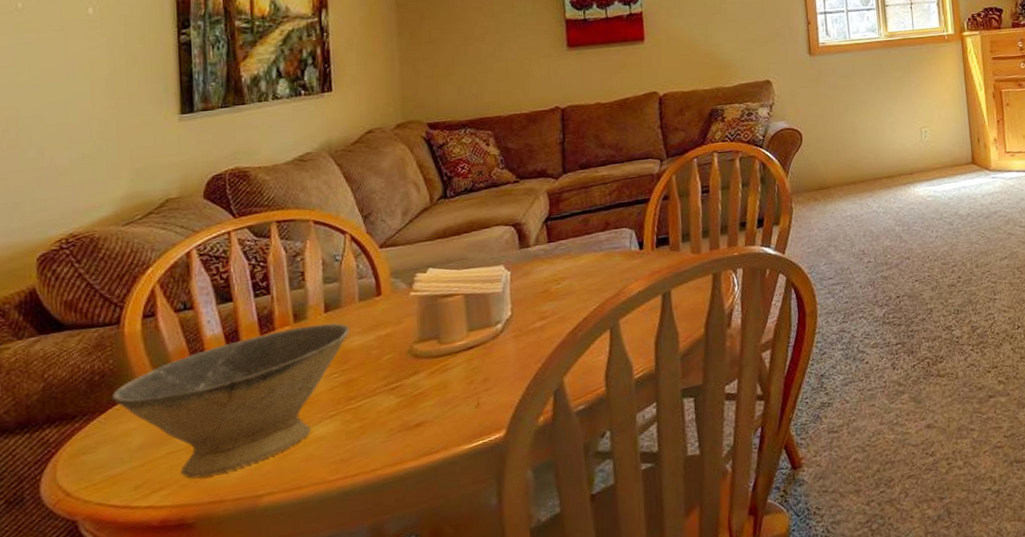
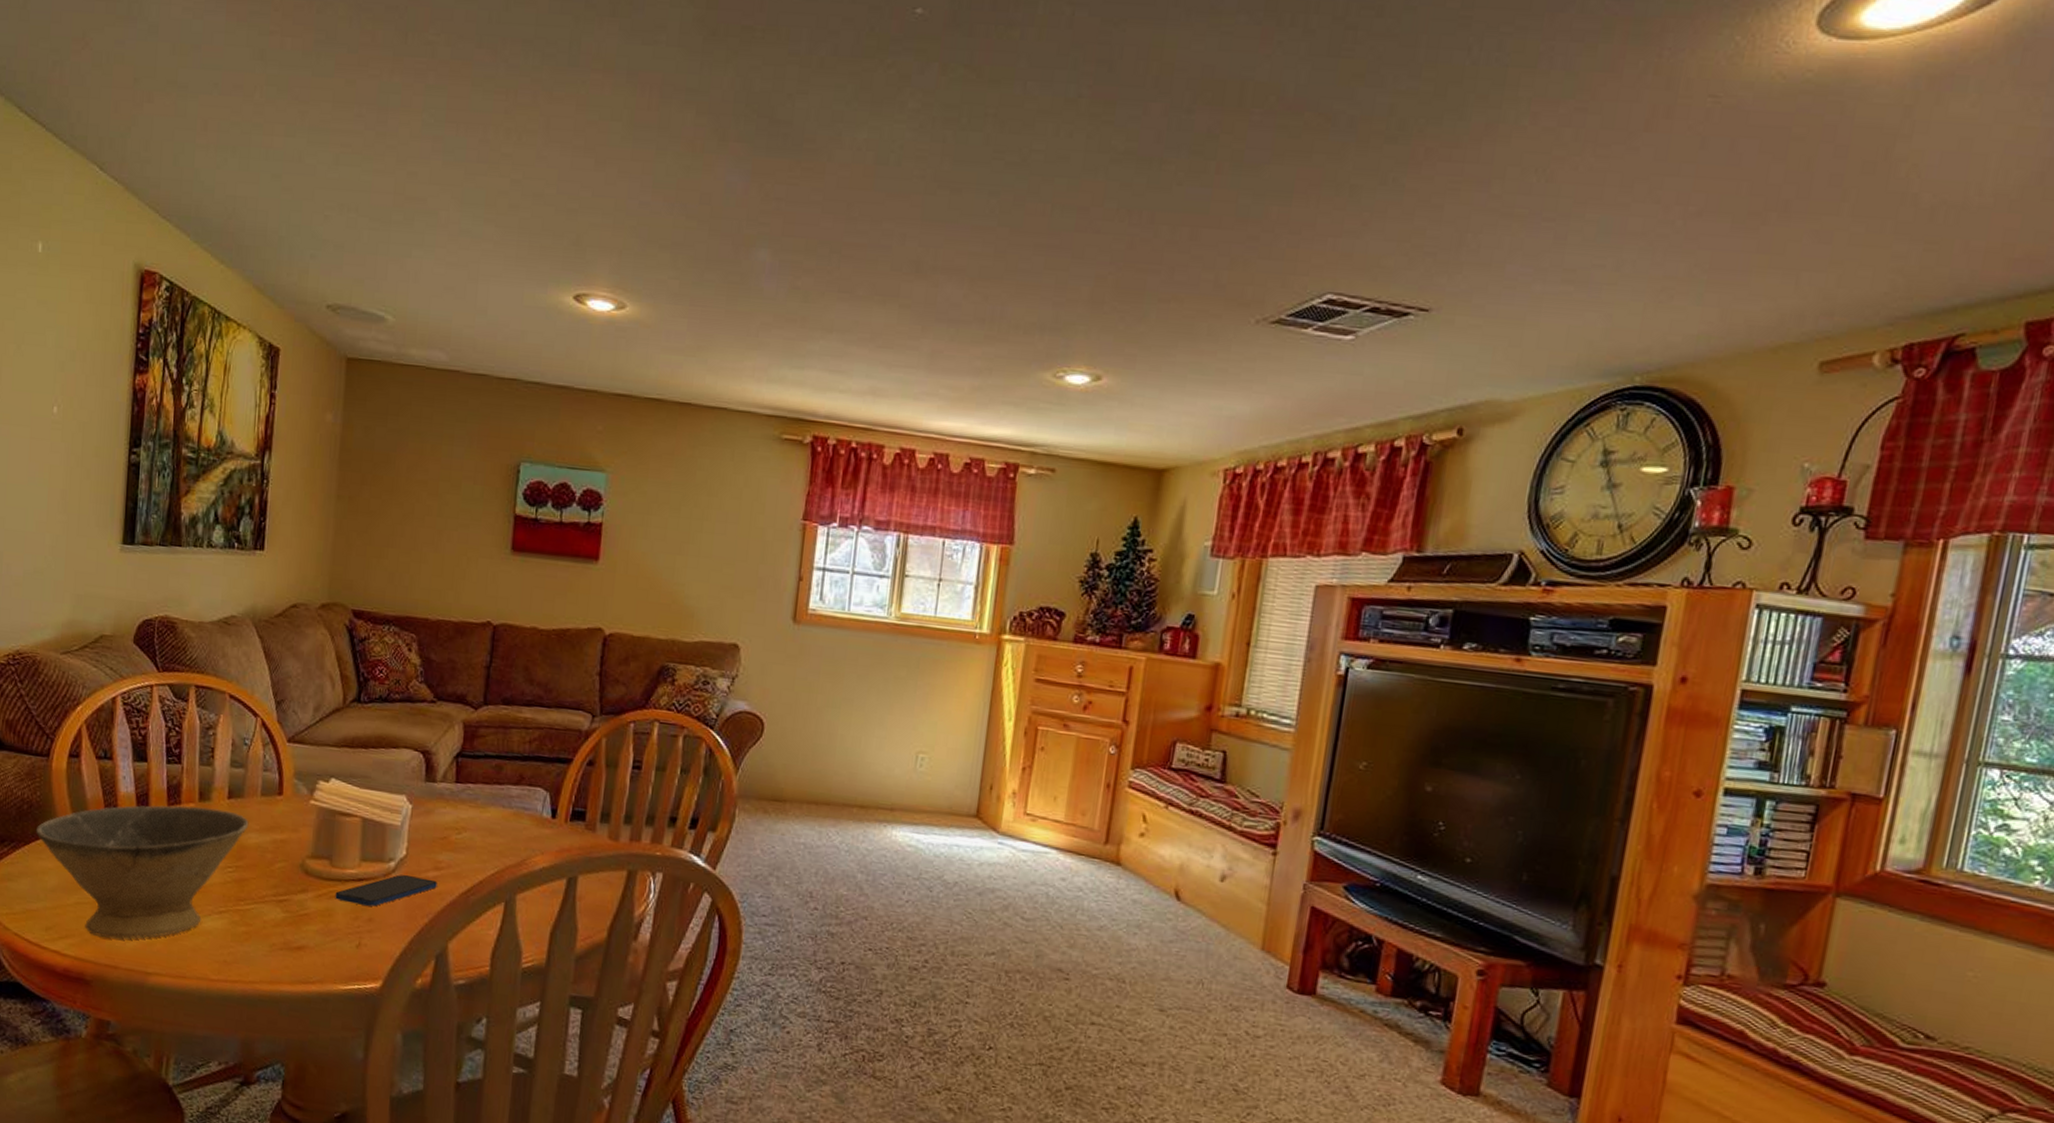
smartphone: none [447,329,545,372] -> present [335,874,437,907]

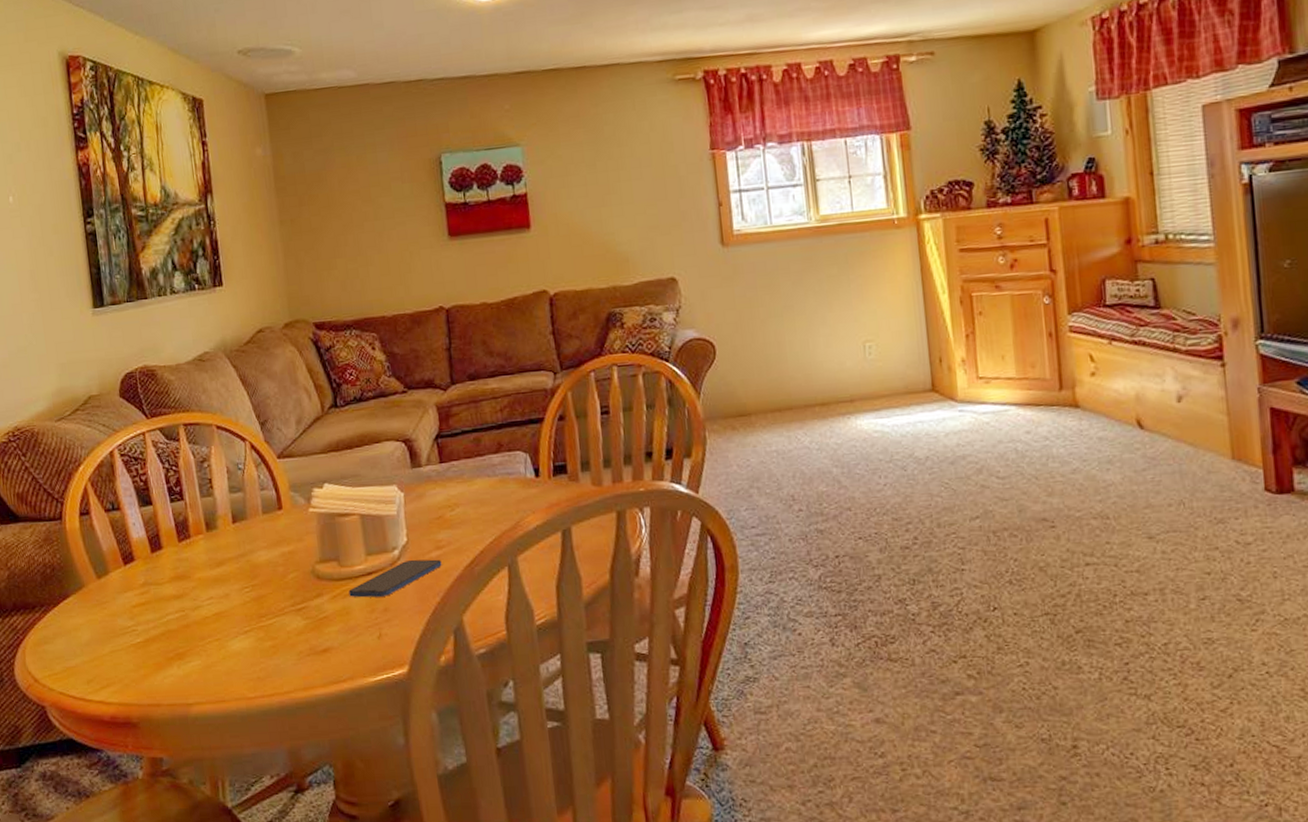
bowl: present [35,805,249,939] -> none [61,534,257,679]

